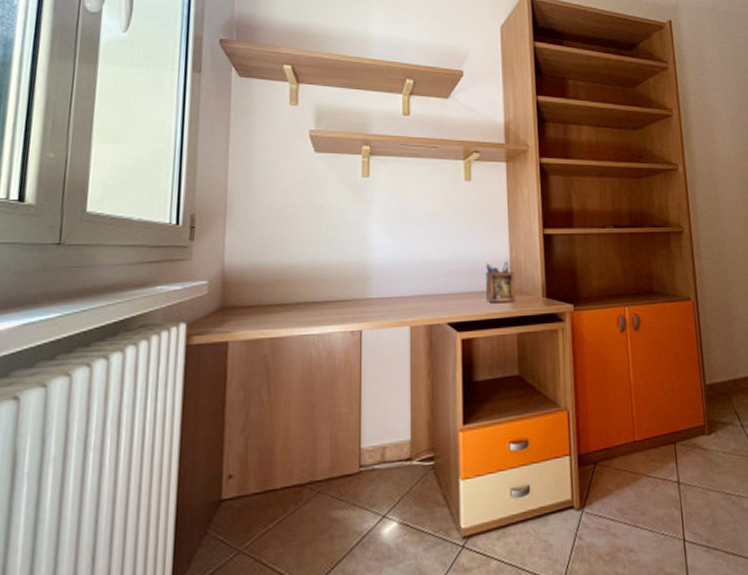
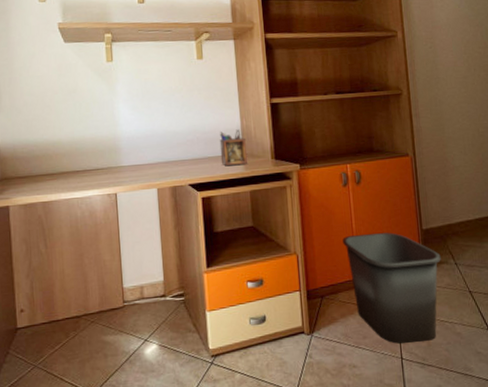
waste bin: none [619,386,726,522] -> present [343,232,441,344]

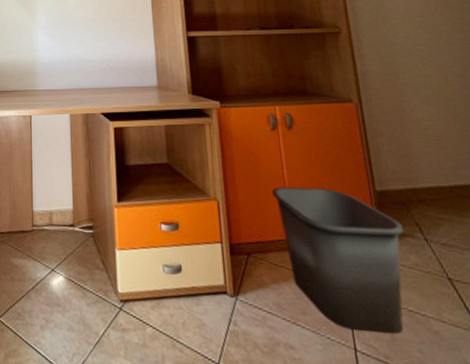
desk organizer: present [219,129,247,166] -> none [133,61,162,98]

